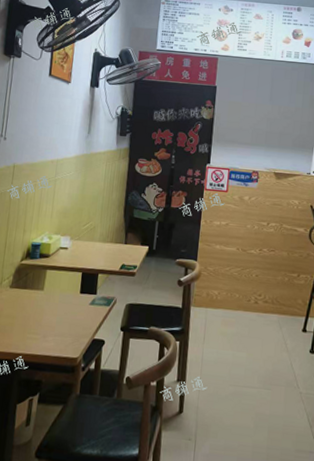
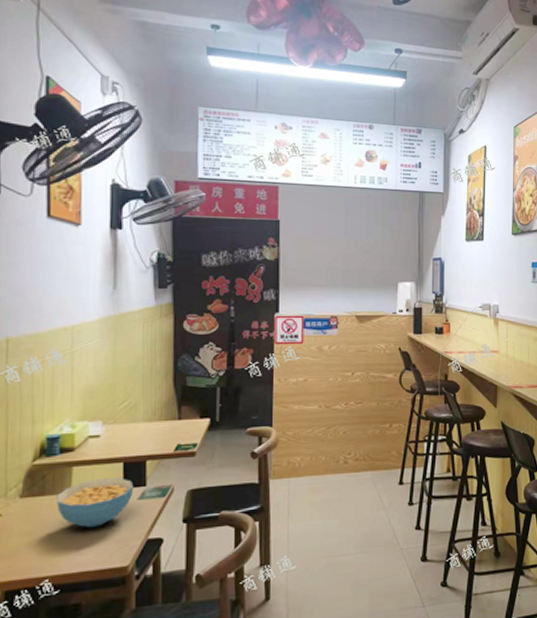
cereal bowl: none [33,282,88,322] -> present [56,477,134,528]

